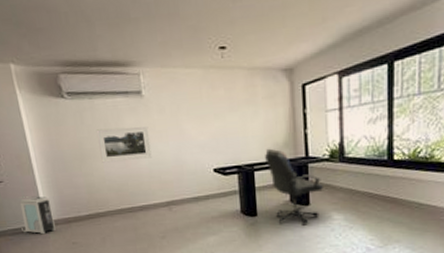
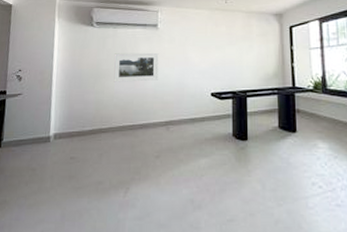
air purifier: present [19,196,56,235] -> none [26,109,60,148]
office chair: present [265,148,323,226] -> none [257,77,308,152]

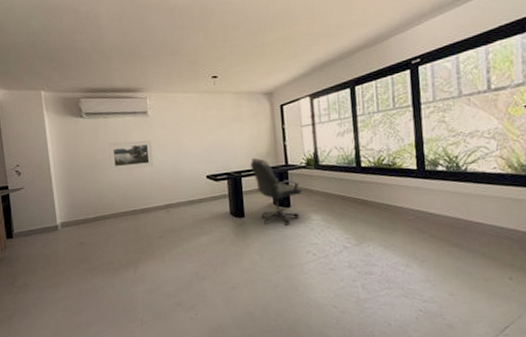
office chair: none [257,77,308,152] -> present [251,157,302,226]

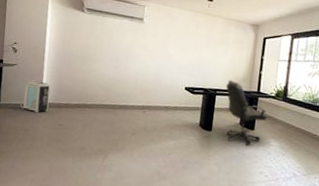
air purifier: none [35,201,66,236] -> present [20,79,51,113]
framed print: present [107,140,154,171] -> none [99,40,142,70]

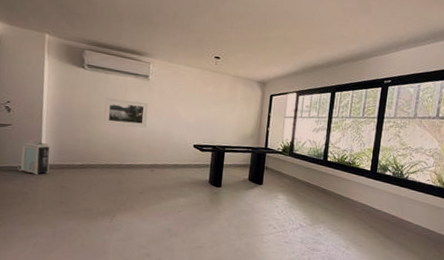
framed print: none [99,40,142,70] -> present [104,98,149,128]
office chair: present [226,79,267,146] -> none [235,136,275,200]

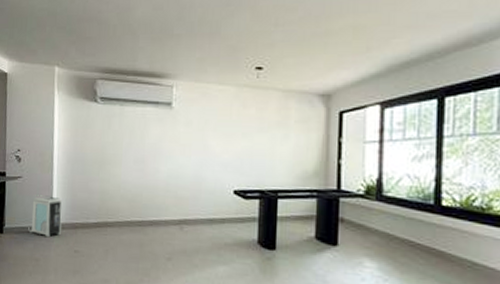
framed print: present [104,98,149,128] -> none [120,136,173,171]

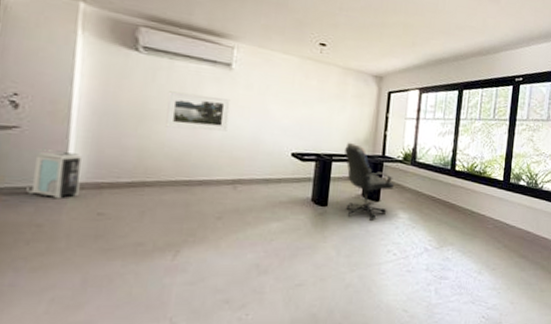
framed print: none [120,136,173,171] -> present [165,91,231,131]
office chair: none [291,175,355,269] -> present [344,142,394,221]

